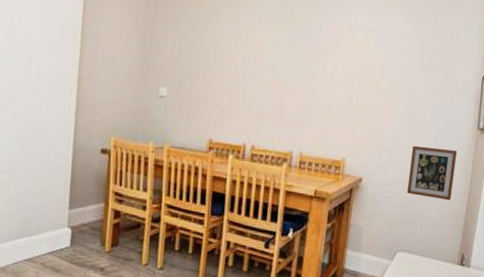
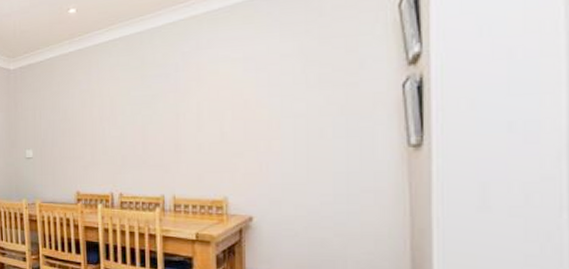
picture frame: present [406,145,458,201] -> none [313,174,385,236]

